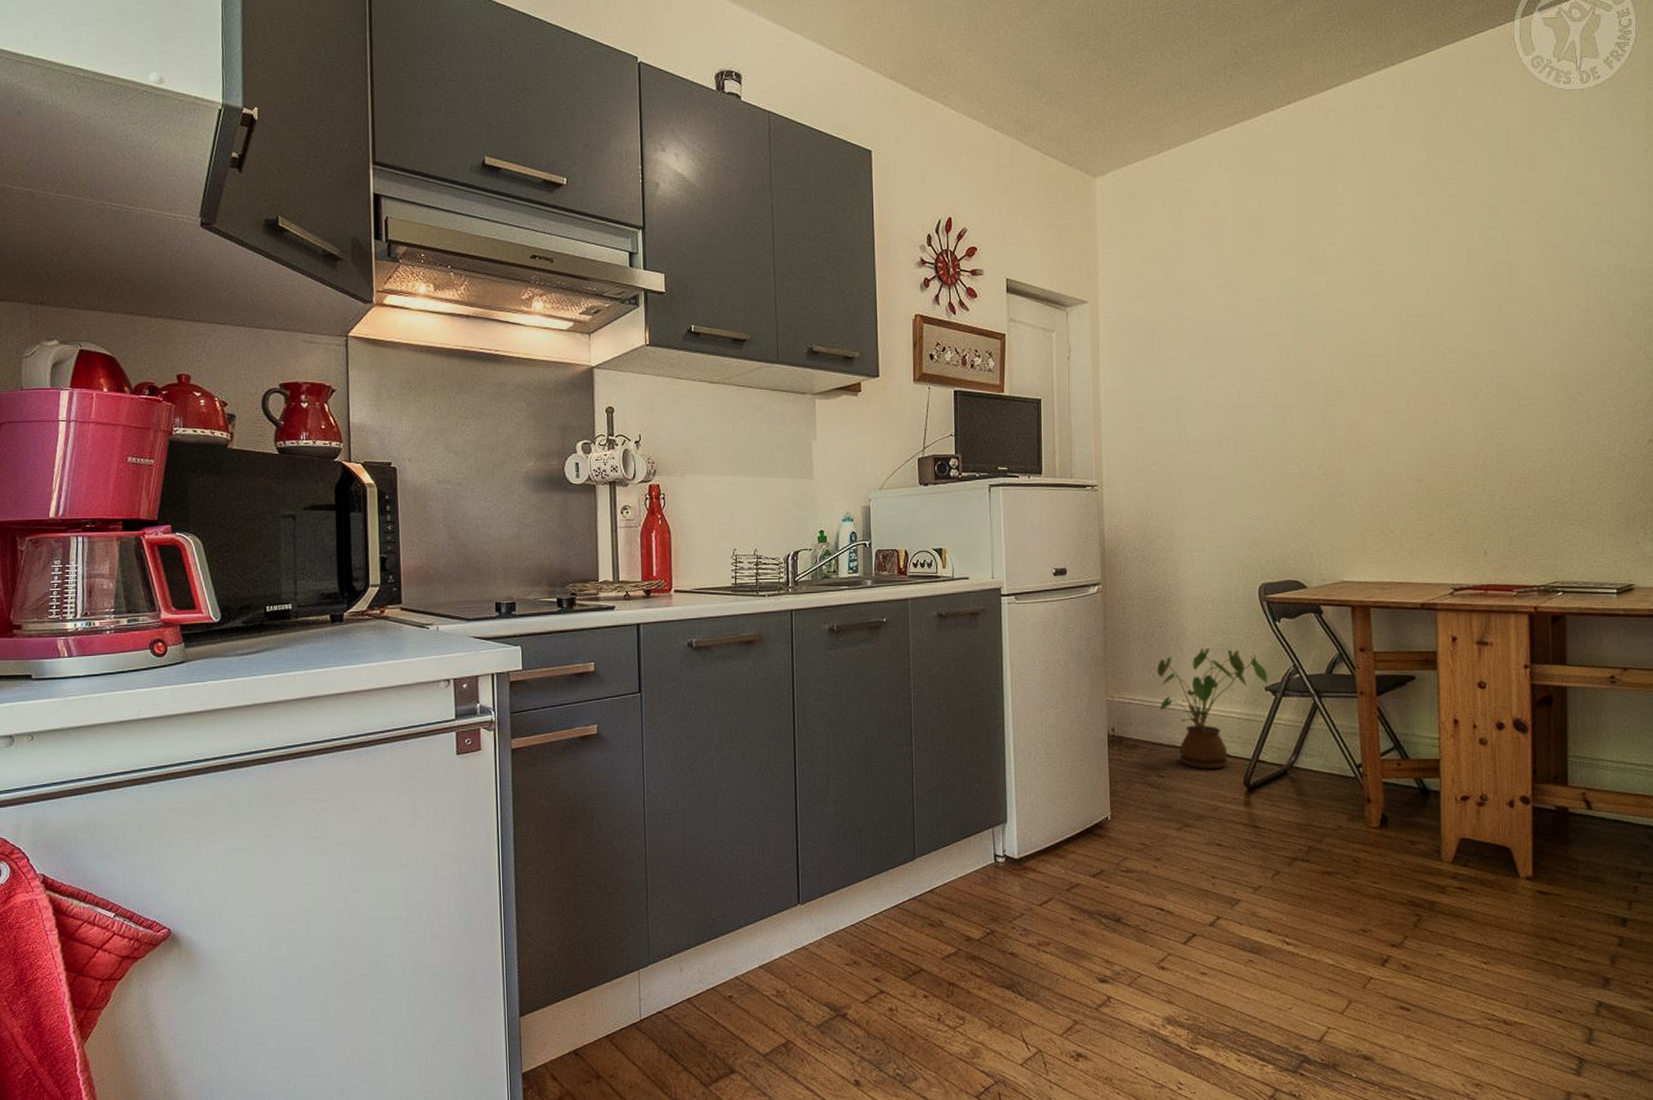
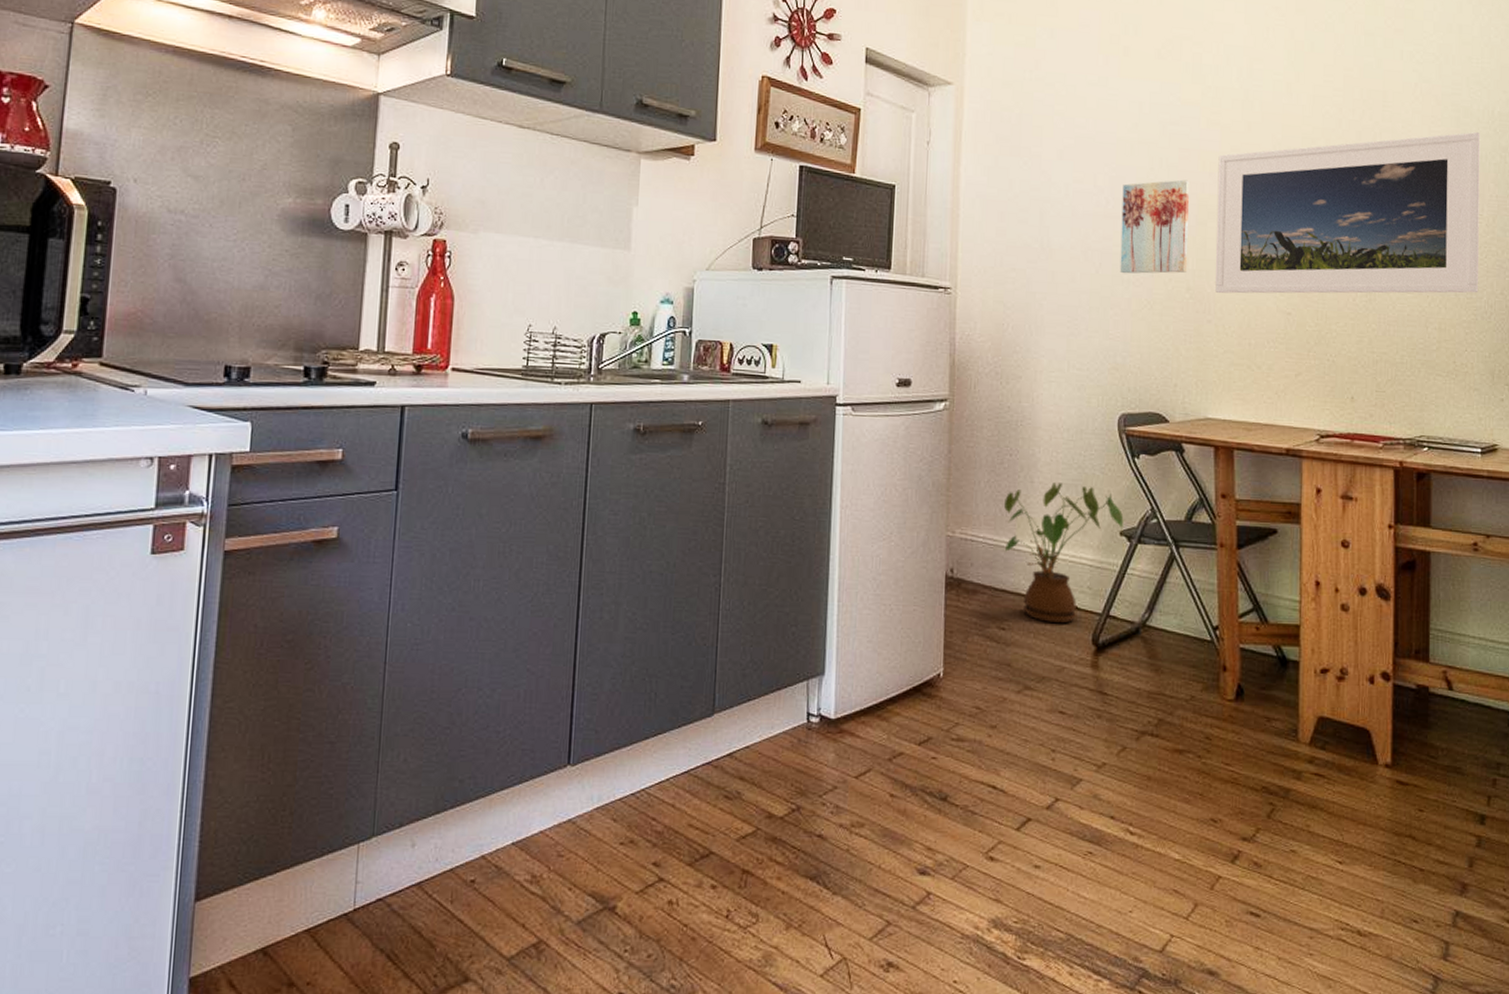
wall art: none [1253,366,1319,458] -> present [1119,179,1190,274]
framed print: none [1345,289,1612,467] -> present [1215,131,1481,294]

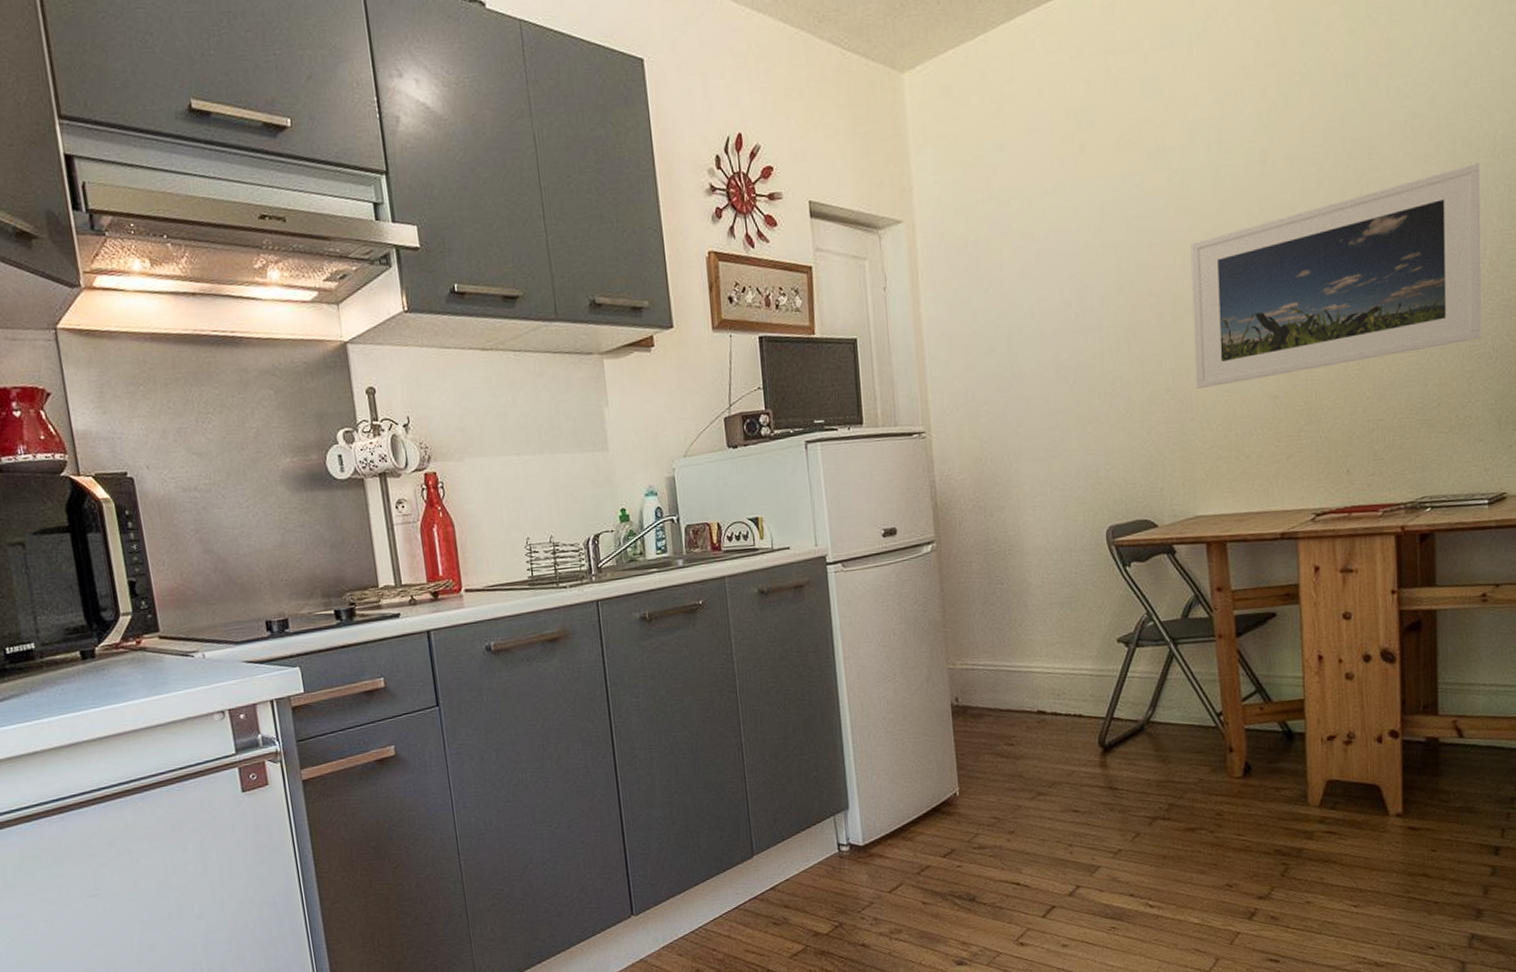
house plant: present [1004,483,1124,624] -> none [1001,601,1120,733]
wall art: present [1119,179,1190,274] -> none [1091,276,1166,387]

